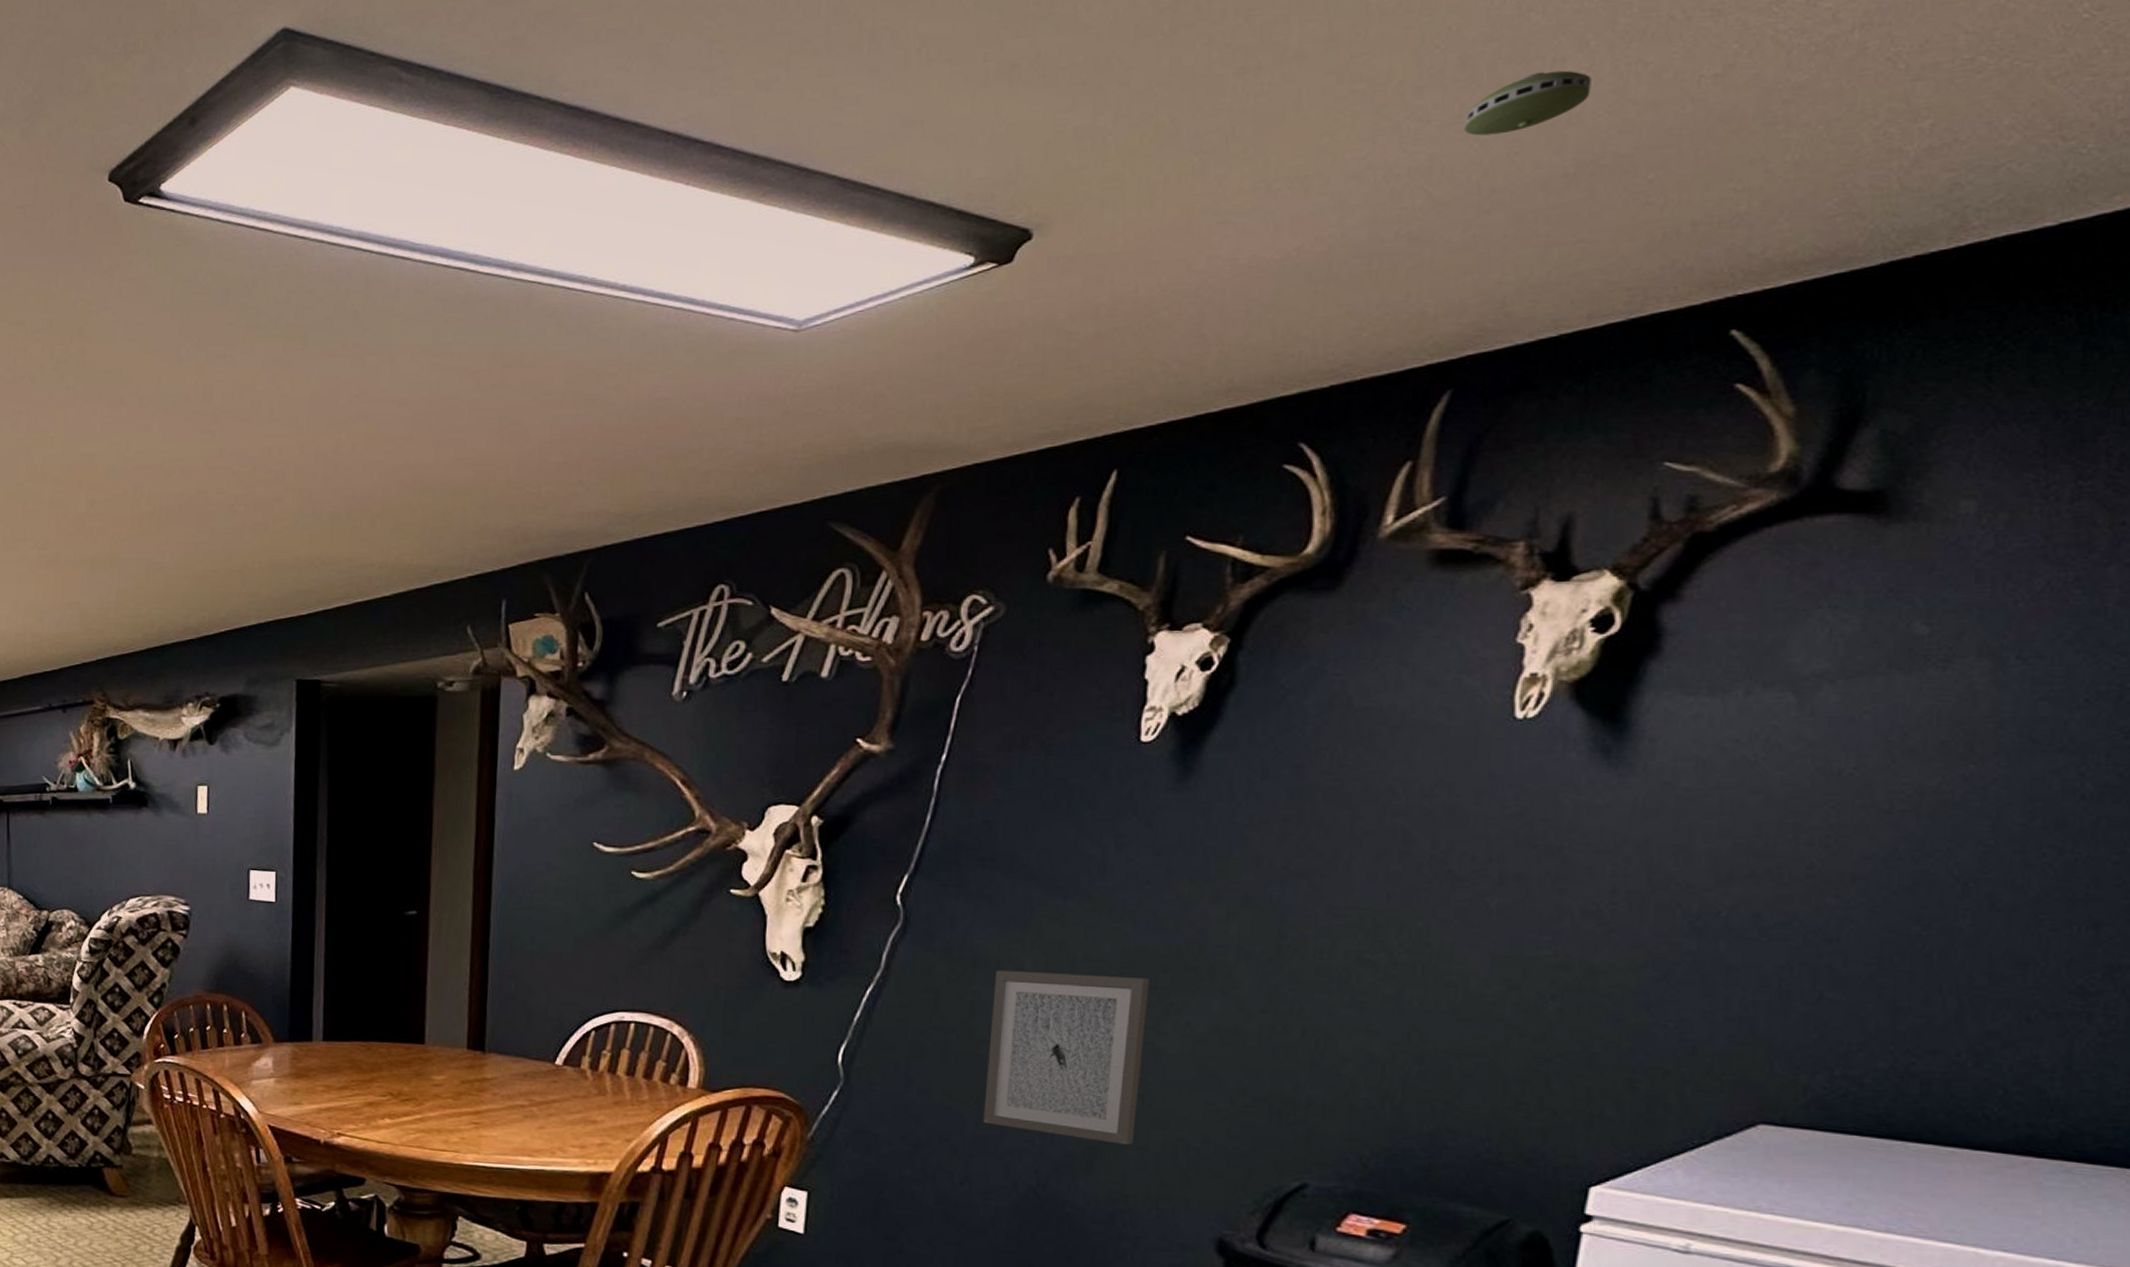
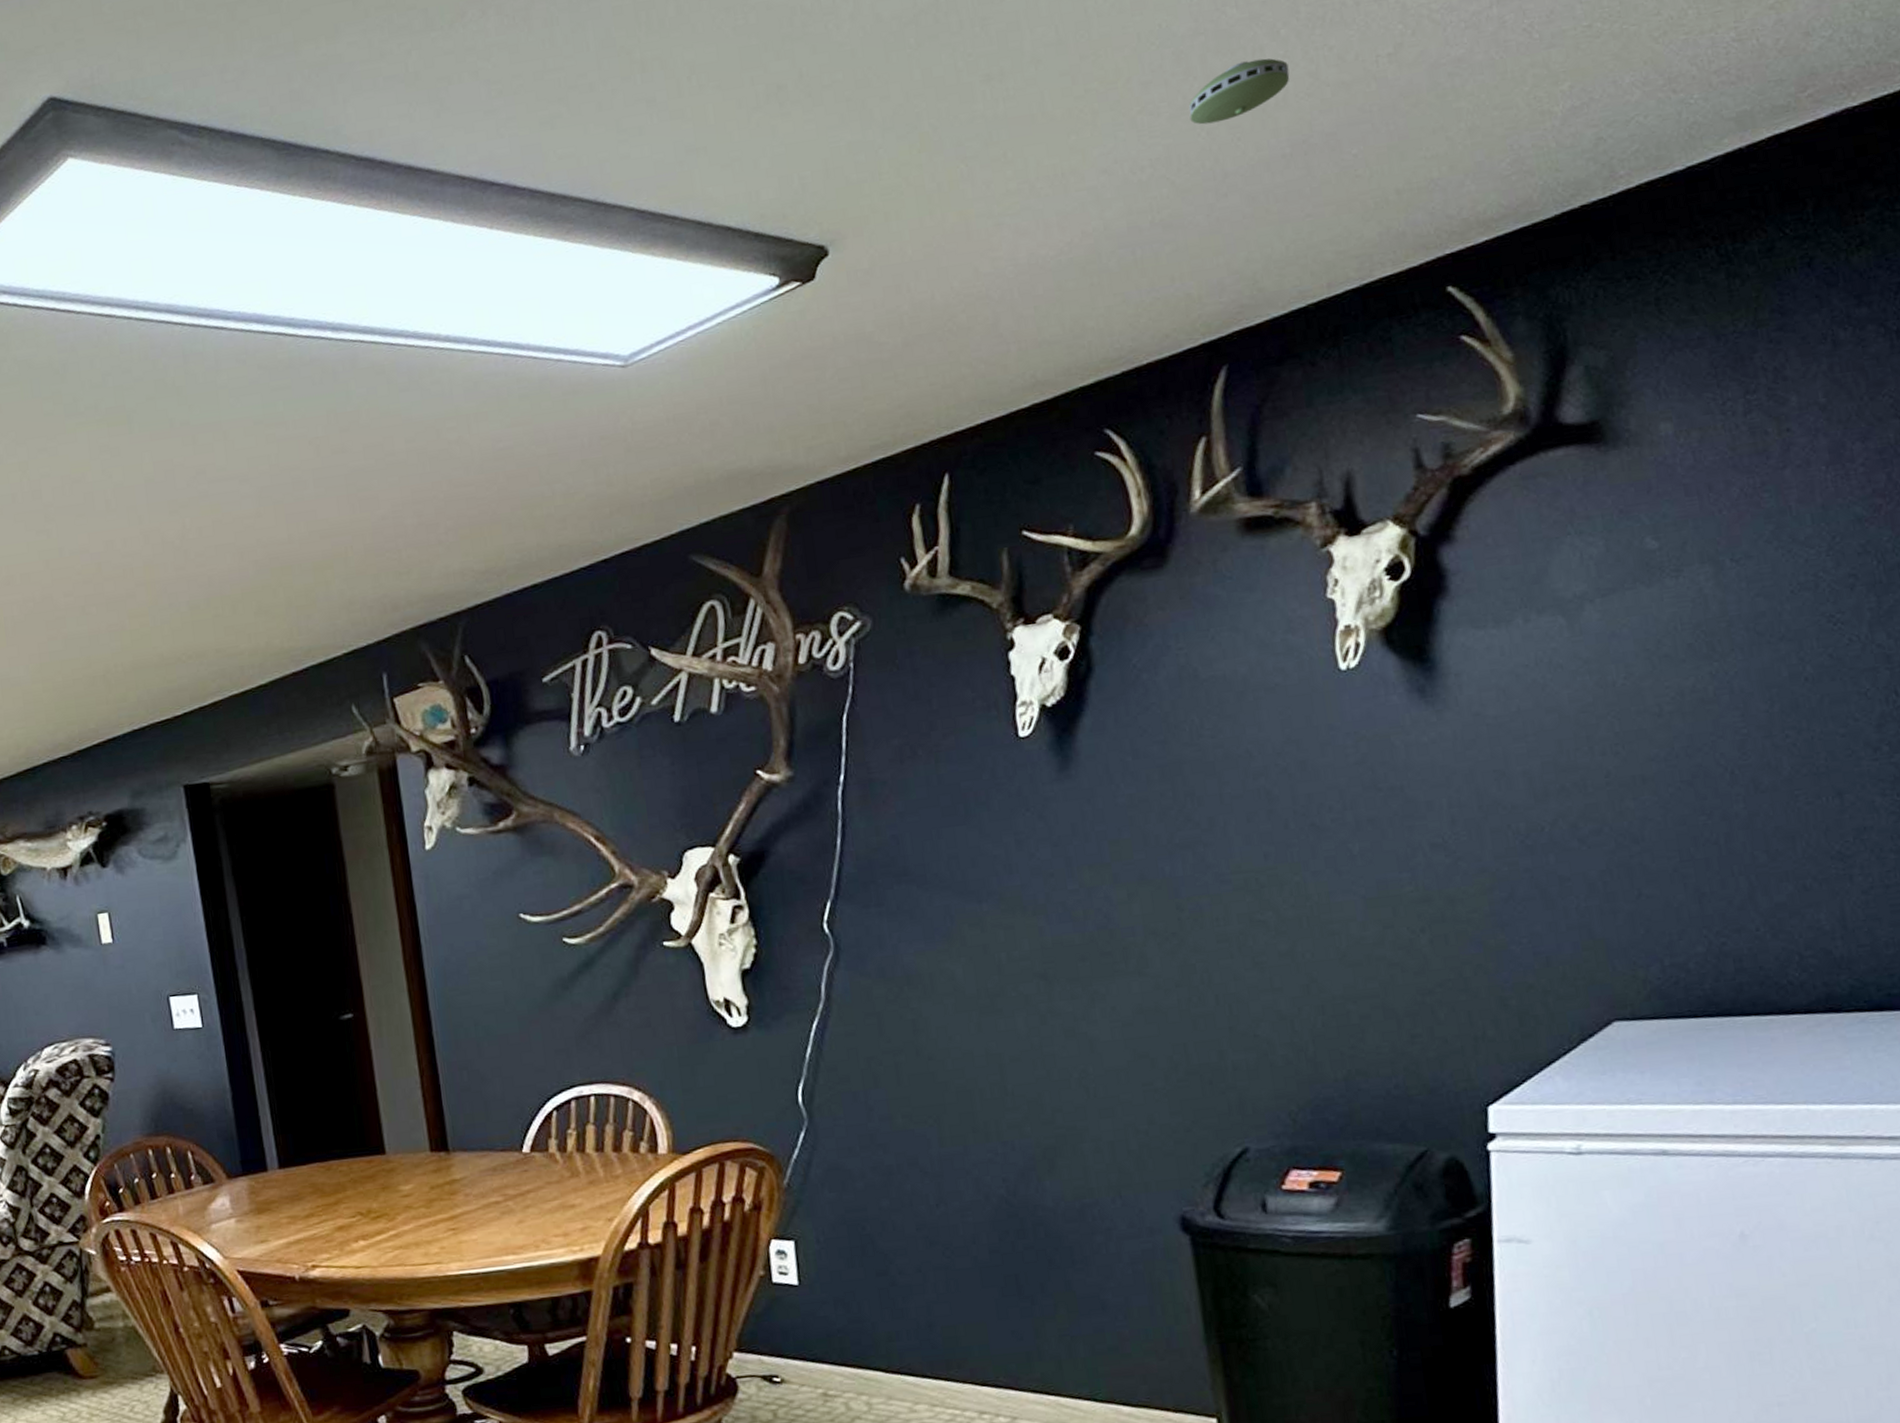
wall art: present [983,969,1150,1145] -> none [930,970,1087,1141]

